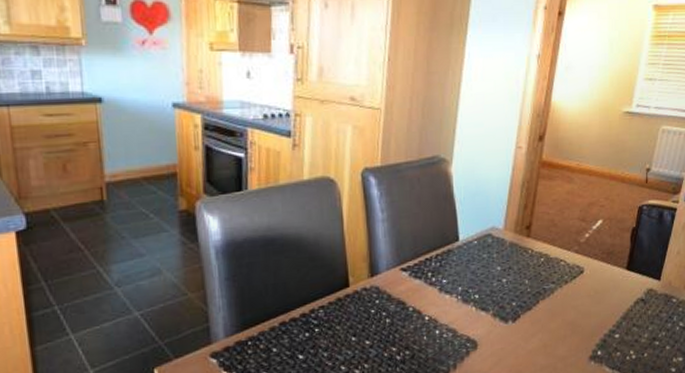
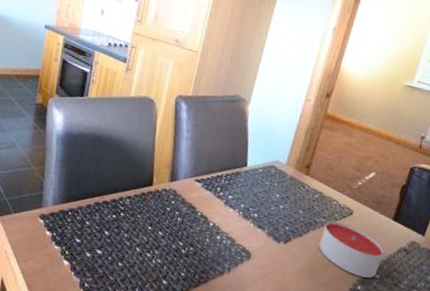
candle: none [551,284,620,341] -> present [319,221,384,278]

